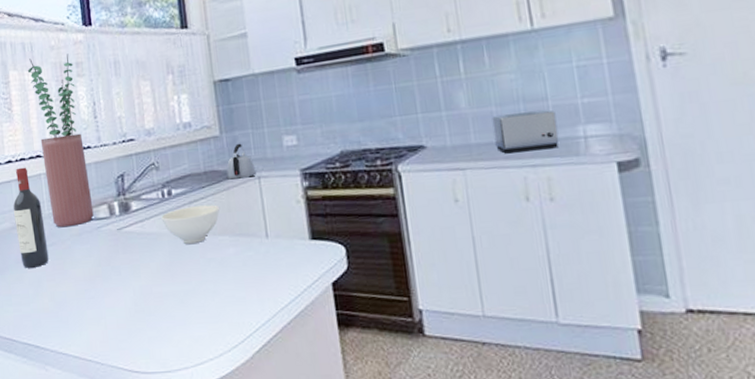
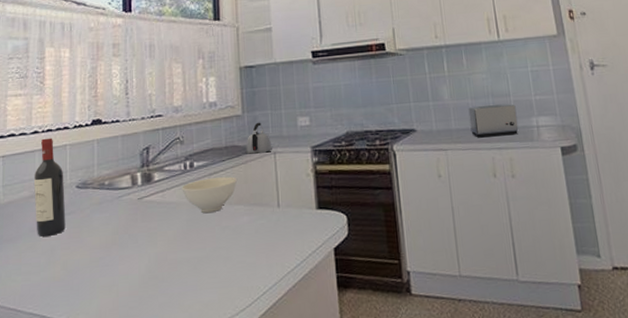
vase: present [27,53,94,228] -> none [64,35,116,197]

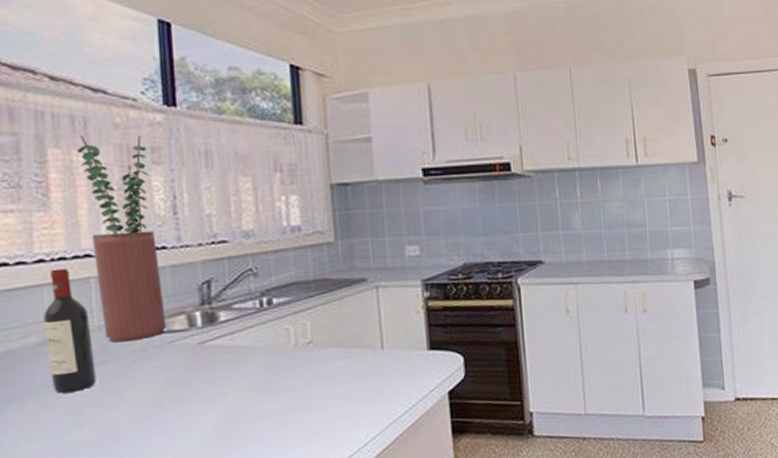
vase: none [64,35,116,197] -> present [76,135,166,343]
bowl: present [182,176,238,214] -> none [257,315,331,359]
kettle: present [246,122,272,154] -> none [340,251,374,289]
toaster: present [468,104,519,138] -> none [601,235,653,271]

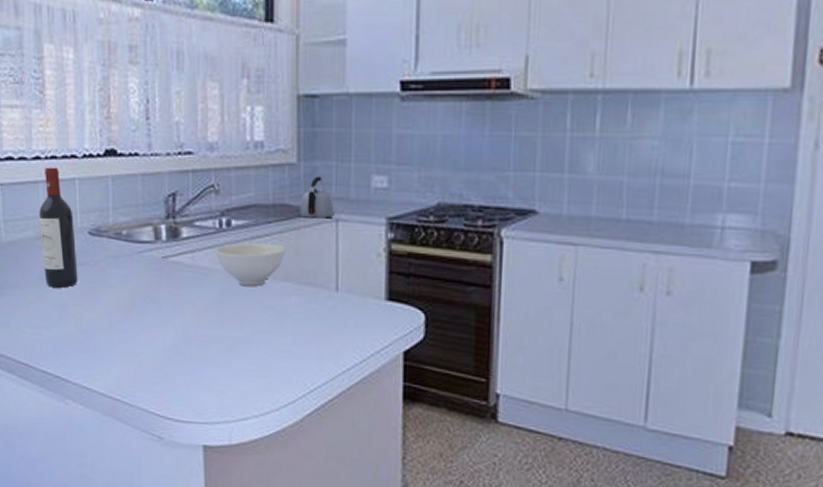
vase: present [76,135,166,343] -> none [66,31,136,247]
bowl: none [257,315,331,359] -> present [216,243,287,287]
kettle: none [340,251,374,289] -> present [299,176,334,220]

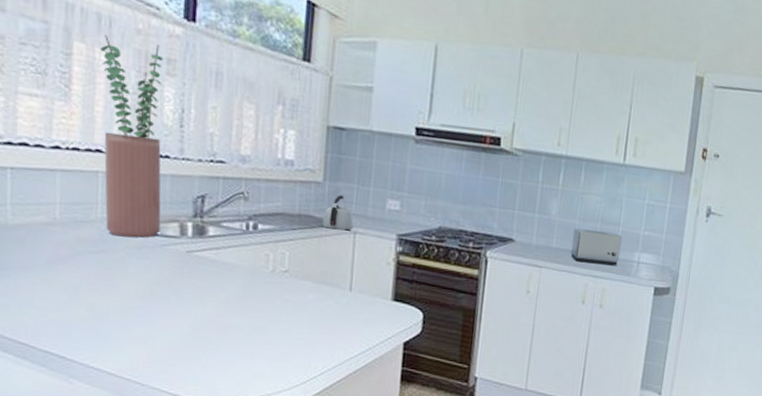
wine bottle: present [38,167,78,288] -> none [53,157,95,273]
vase: none [66,31,136,247] -> present [99,35,164,238]
bowl: present [216,243,287,287] -> none [241,244,308,283]
toaster: none [618,188,695,236] -> present [570,228,622,266]

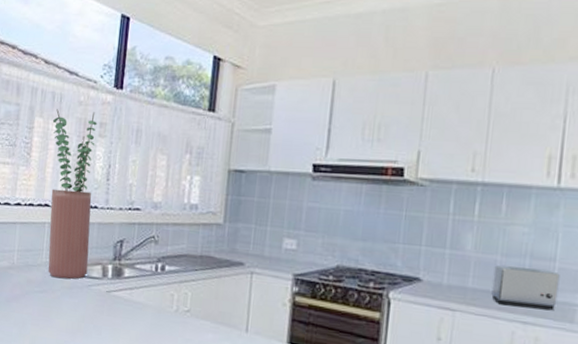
kettle: present [322,194,353,232] -> none [221,235,251,272]

